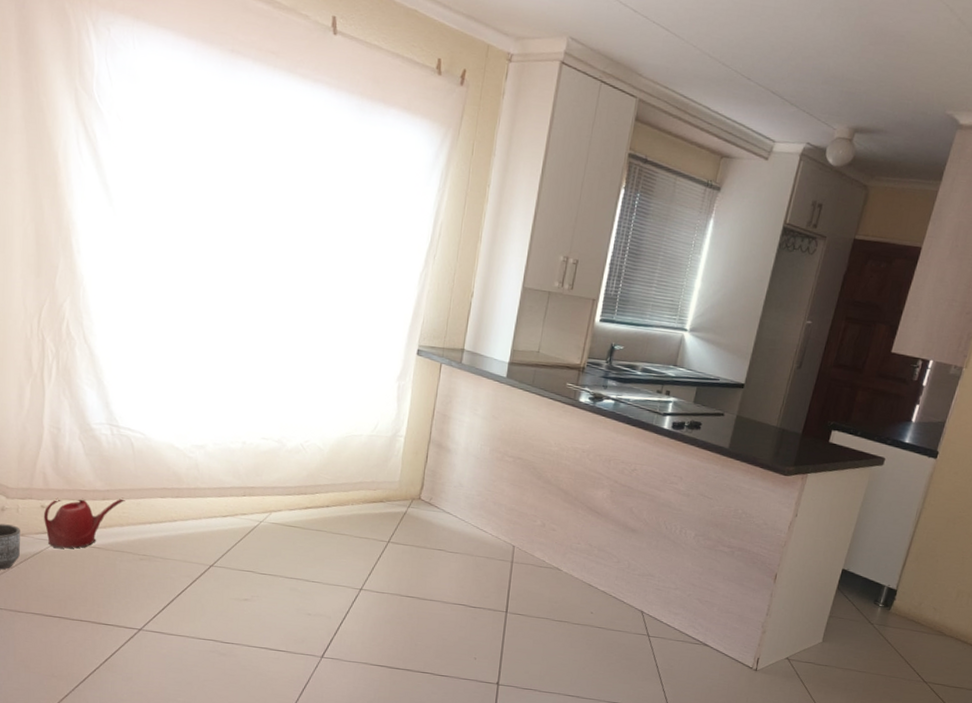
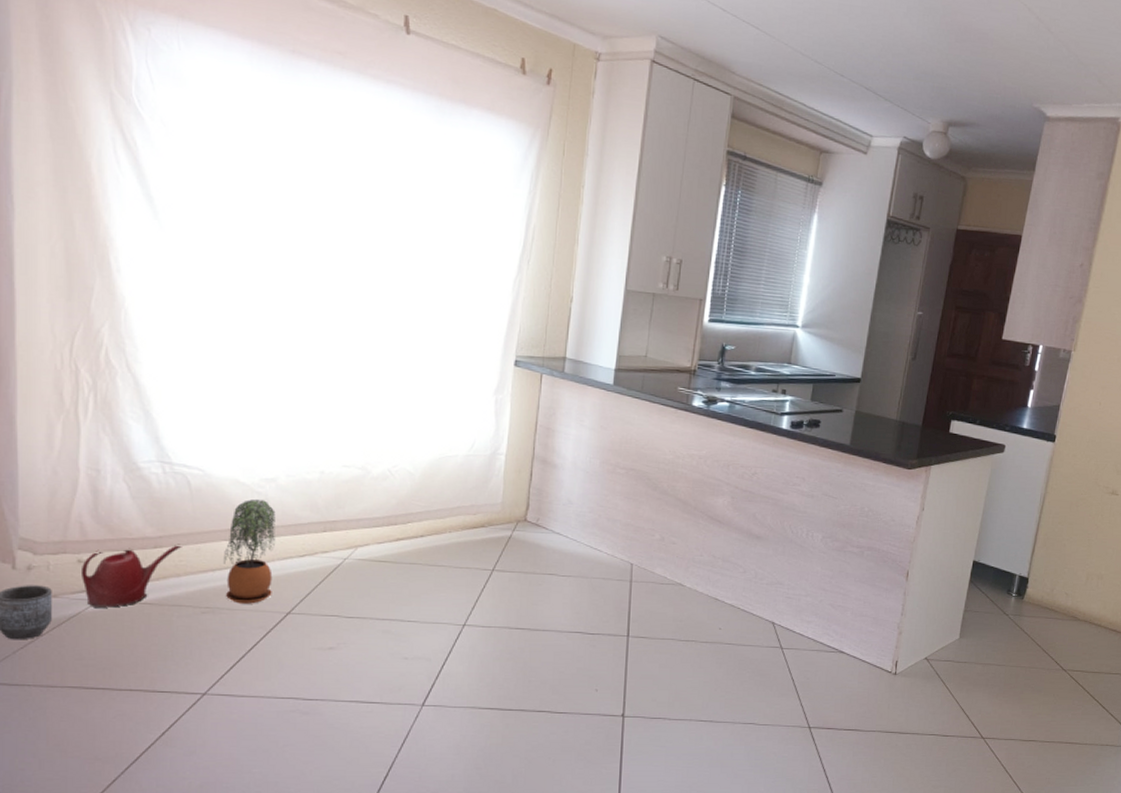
potted plant: none [159,463,204,555] -> present [224,500,276,604]

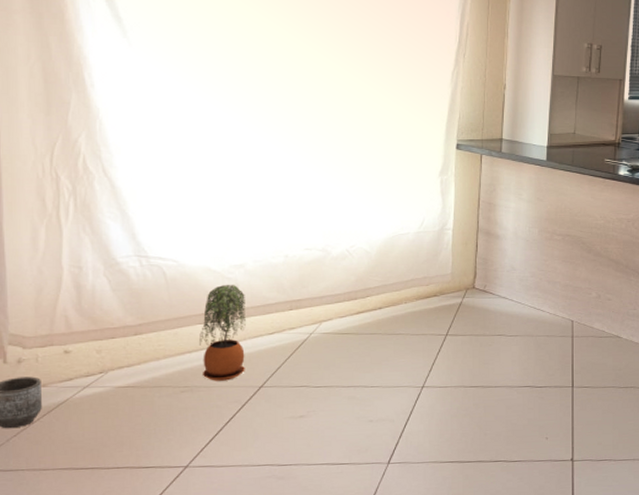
watering can: present [82,544,182,609] -> none [68,330,160,395]

